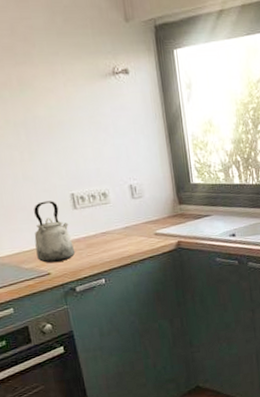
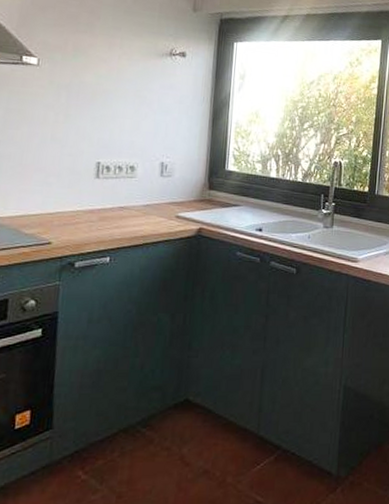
kettle: present [34,201,76,263] -> none [42,165,86,232]

